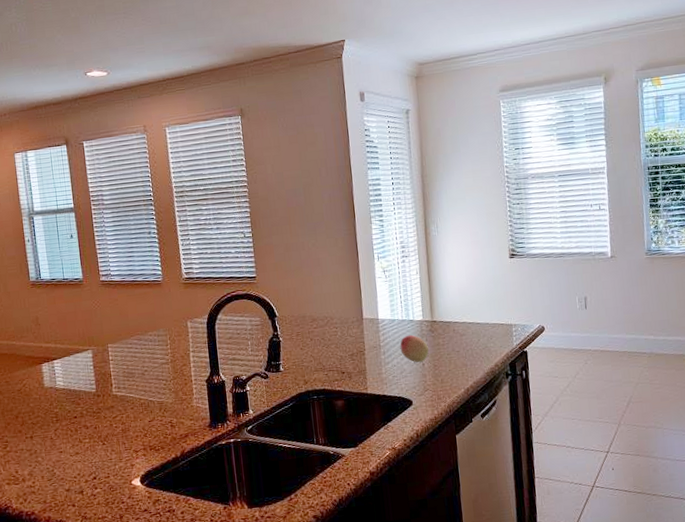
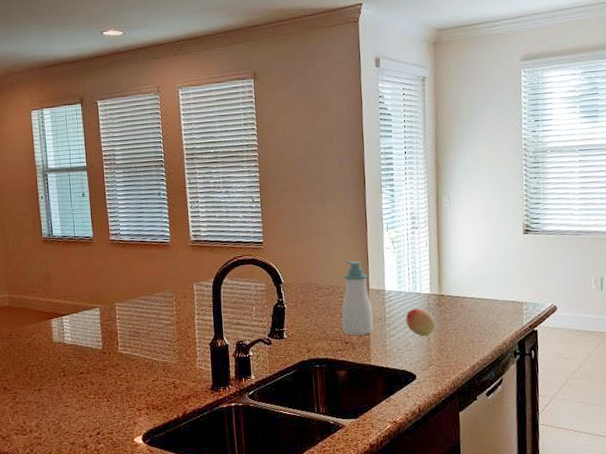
soap bottle: none [337,291,369,366] -> present [341,260,374,336]

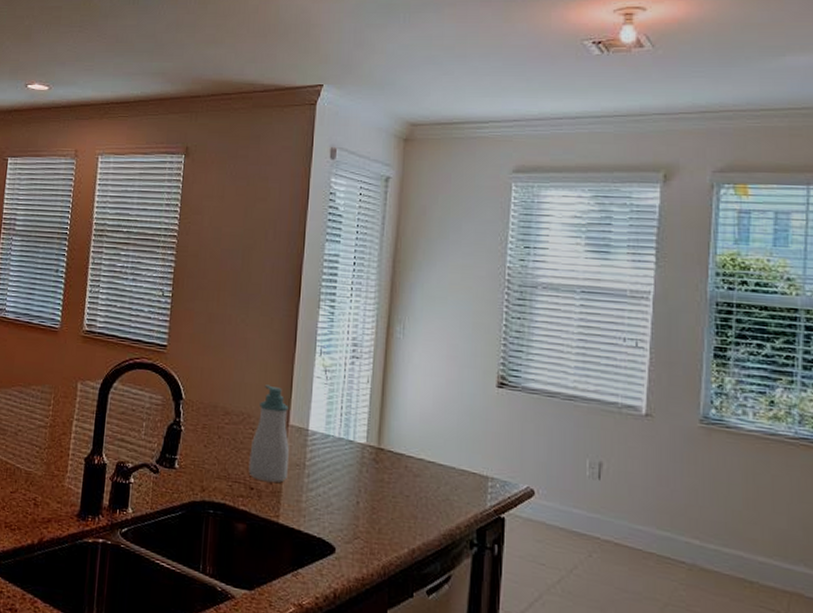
fruit: present [405,308,435,337] -> none [330,459,368,500]

